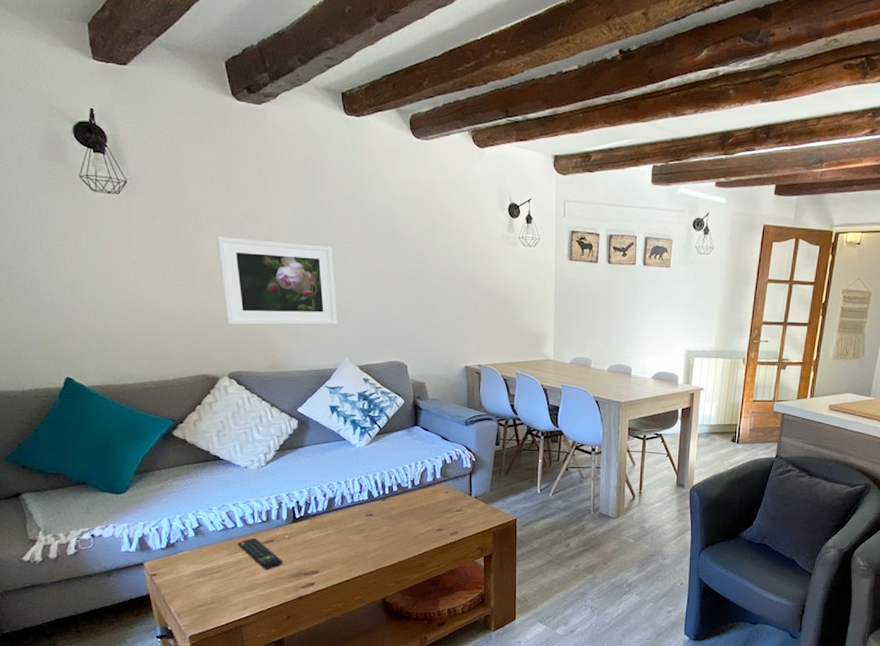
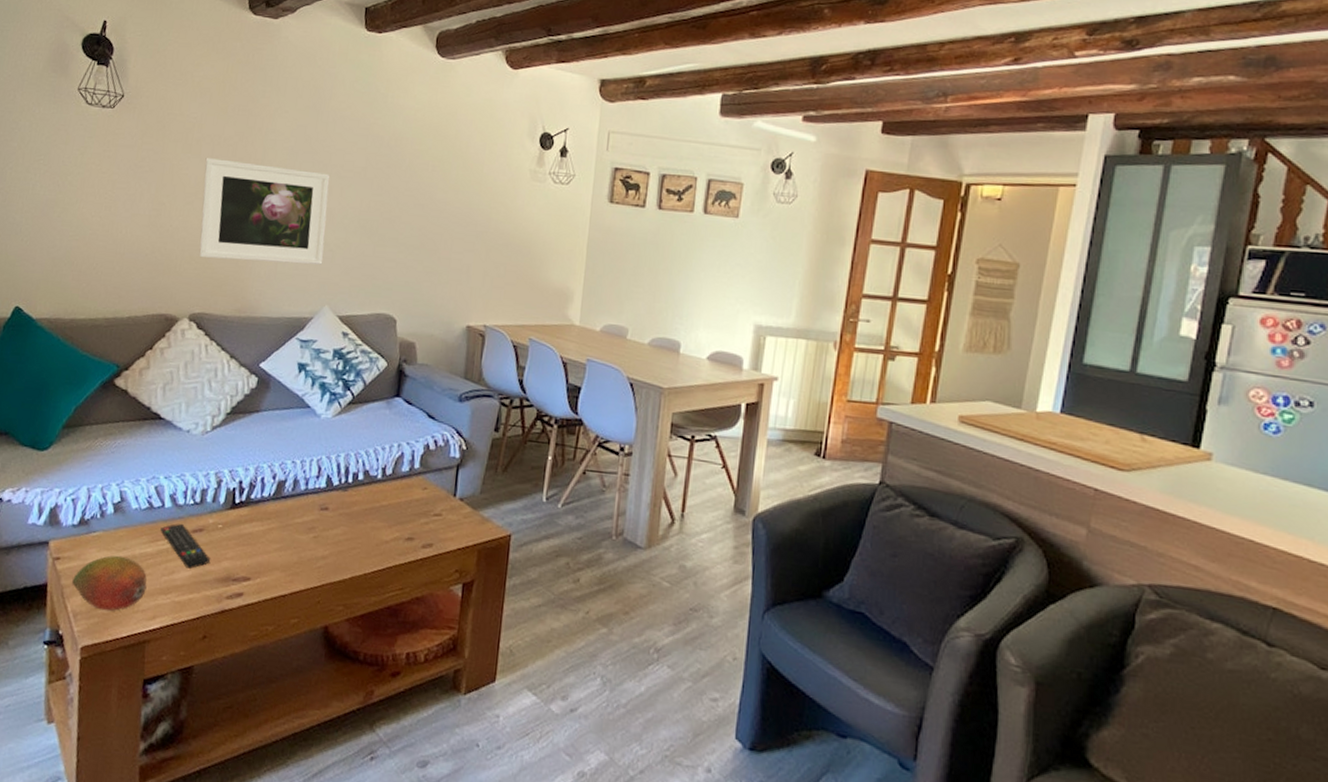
fruit: none [170,567,235,608] -> present [71,555,147,611]

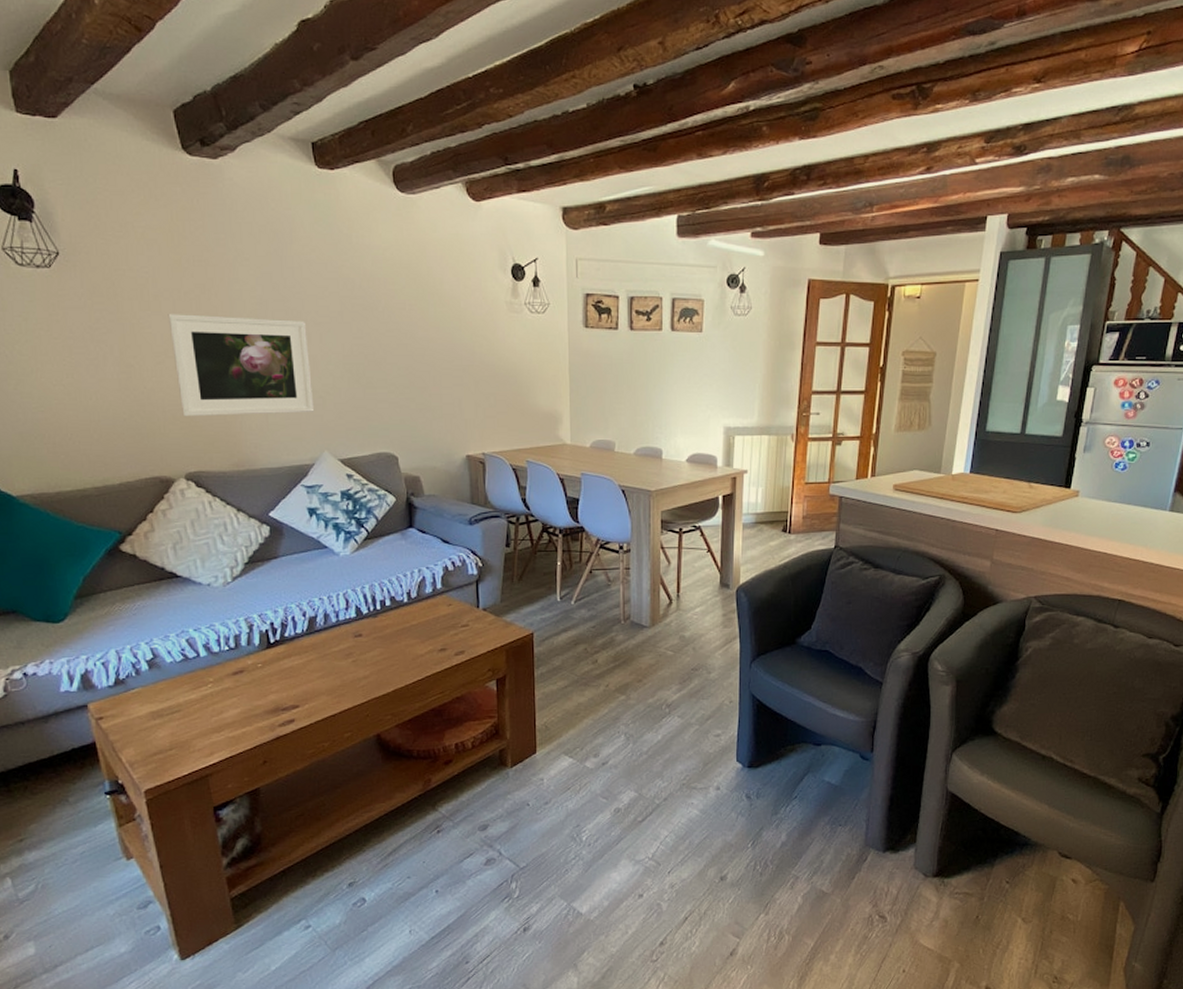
fruit: present [71,555,147,611] -> none [120,706,198,756]
remote control: present [160,523,210,569] -> none [200,668,256,706]

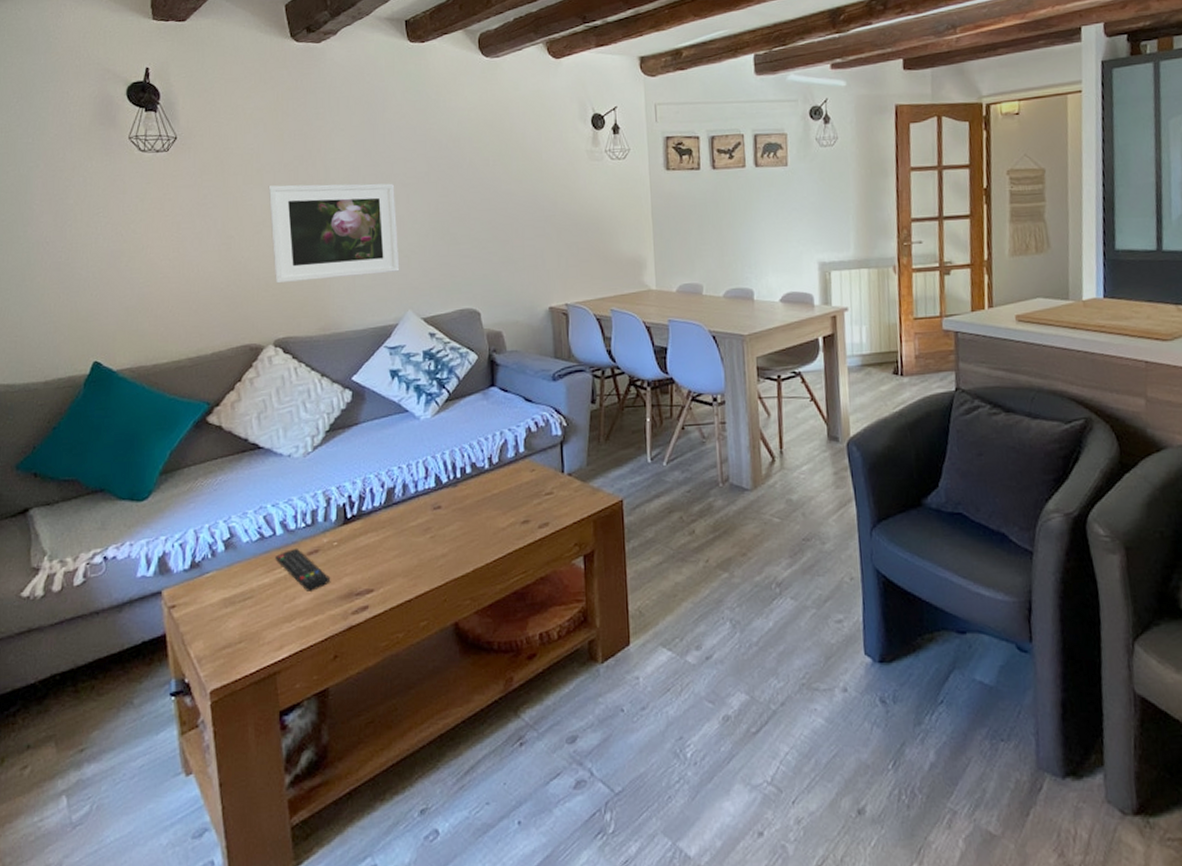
remote control: none [200,668,256,706] -> present [275,548,330,591]

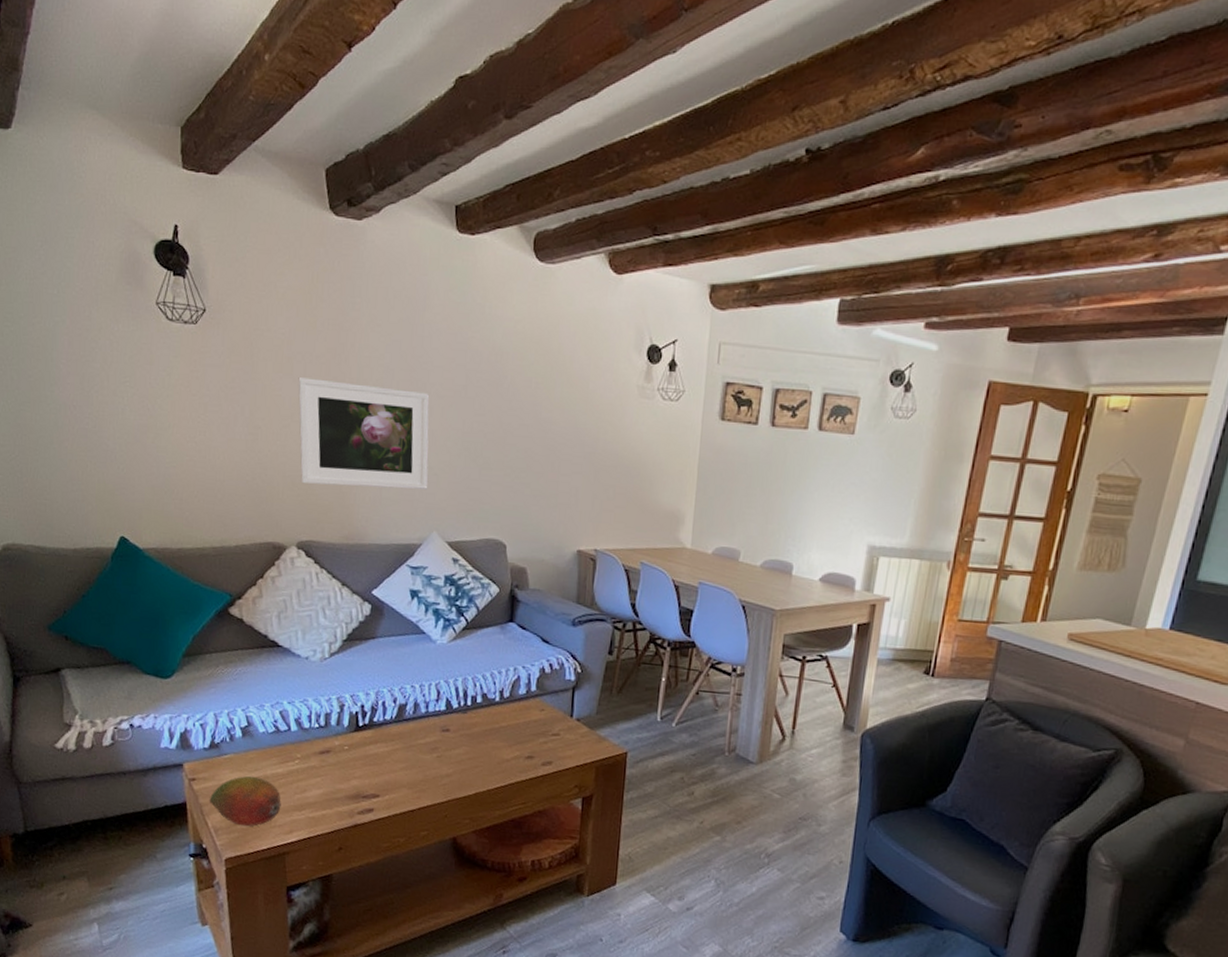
fruit: none [190,591,269,650] -> present [209,775,281,827]
remote control: present [275,548,330,591] -> none [289,745,339,787]

